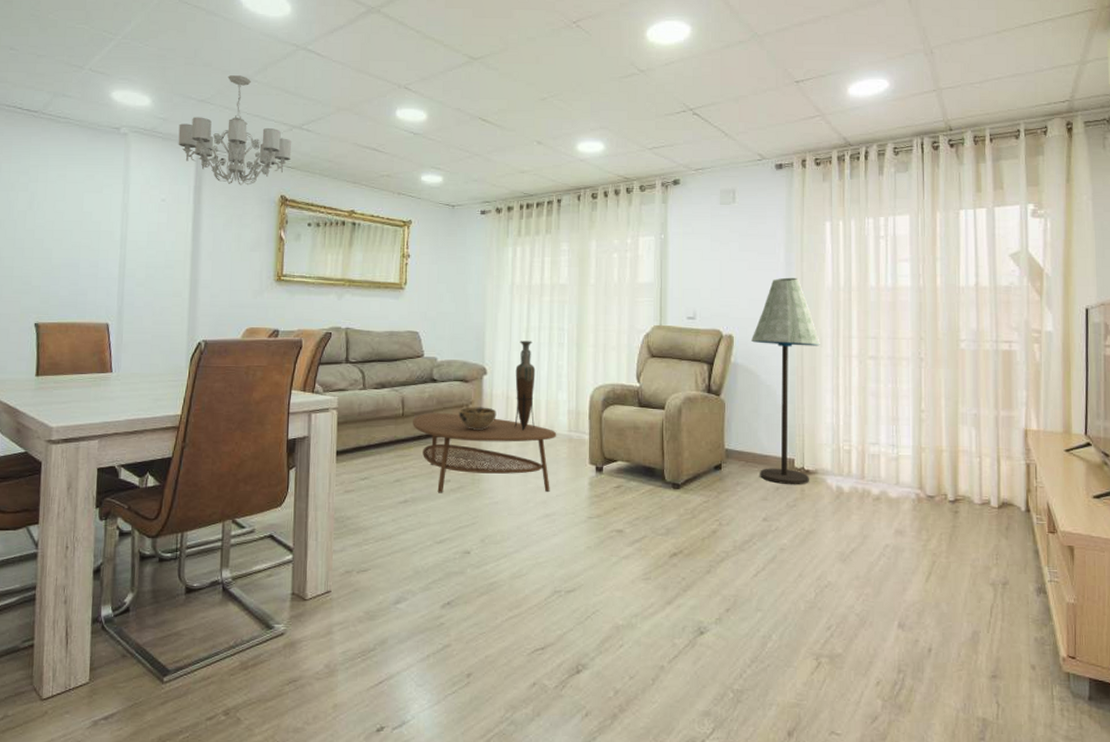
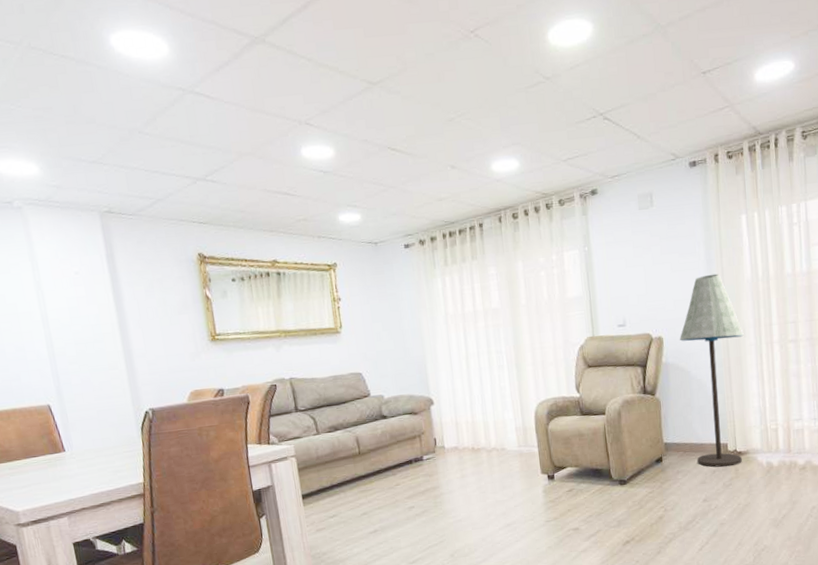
chandelier: present [178,75,292,186] -> none [75,129,202,248]
coffee table: present [413,413,557,493] -> none [370,444,508,520]
decorative bowl: present [458,407,497,430] -> none [412,435,449,458]
vase: present [514,341,536,431] -> none [460,367,486,452]

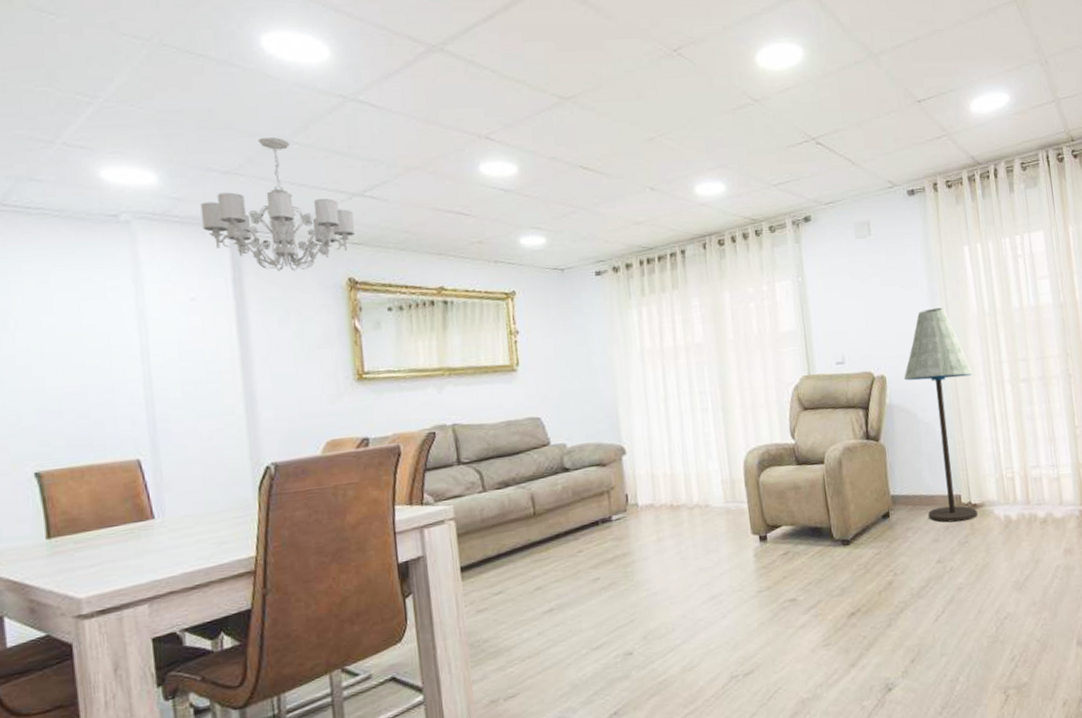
chandelier: none [75,129,202,248] -> present [200,137,356,271]

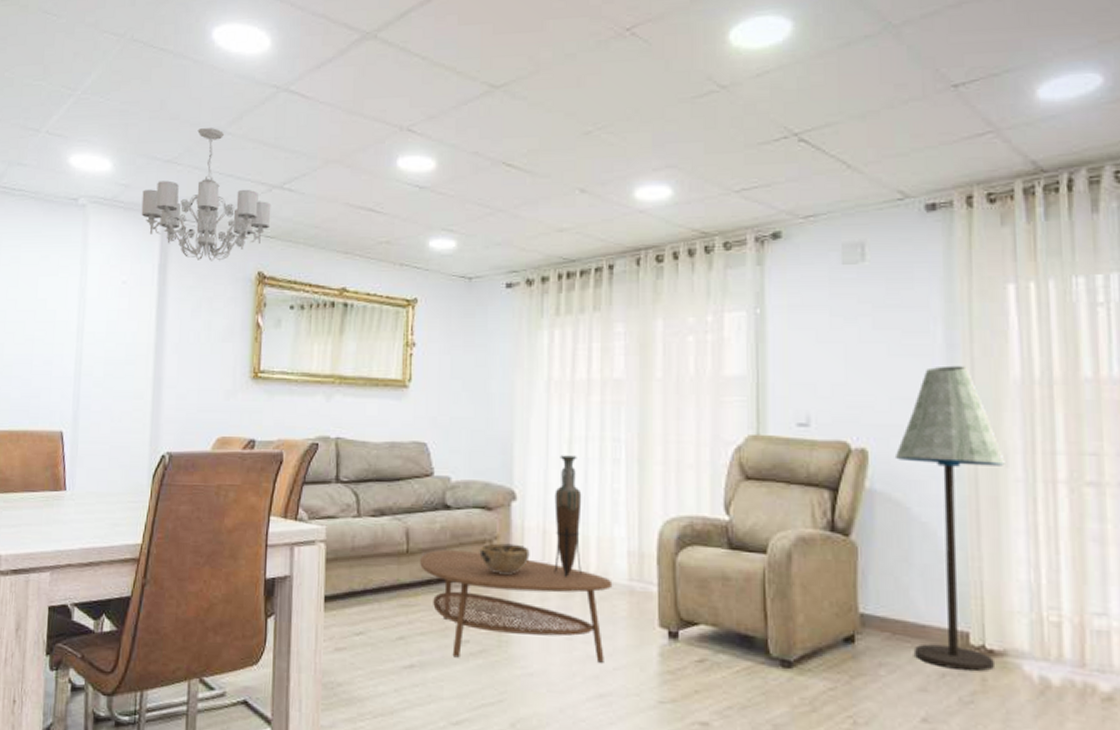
coffee table: none [547,500,713,595] -> present [420,550,613,663]
decorative bowl: none [599,490,643,518] -> present [479,543,530,574]
vase: none [657,410,687,510] -> present [554,455,582,577]

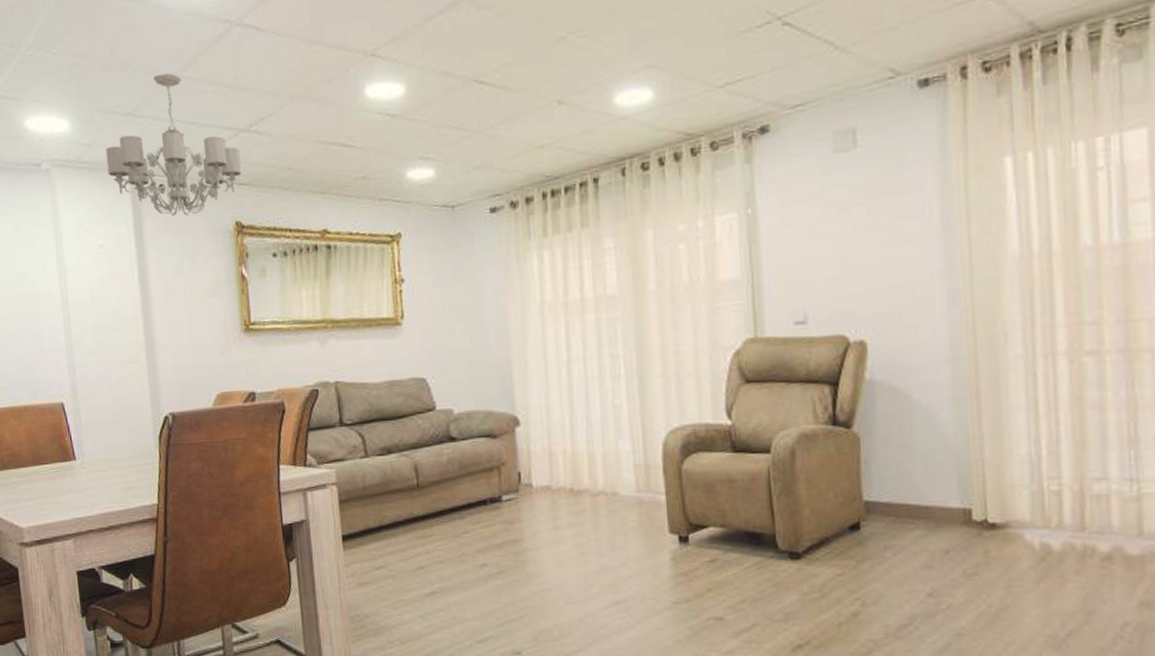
coffee table: present [420,550,613,663] -> none [431,479,622,581]
decorative bowl: present [479,543,530,574] -> none [488,468,538,498]
vase: present [554,455,582,577] -> none [557,376,590,495]
floor lamp: present [894,365,1005,672] -> none [893,246,1004,546]

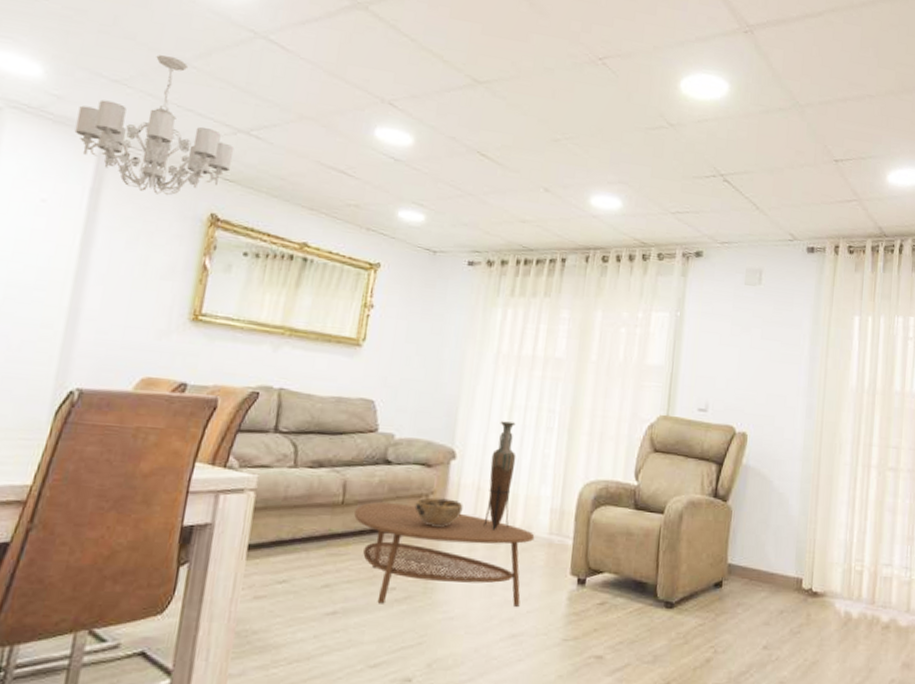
coffee table: none [431,479,622,581] -> present [354,502,535,607]
decorative bowl: none [488,468,538,498] -> present [414,497,463,527]
vase: none [557,376,590,495] -> present [483,421,516,530]

